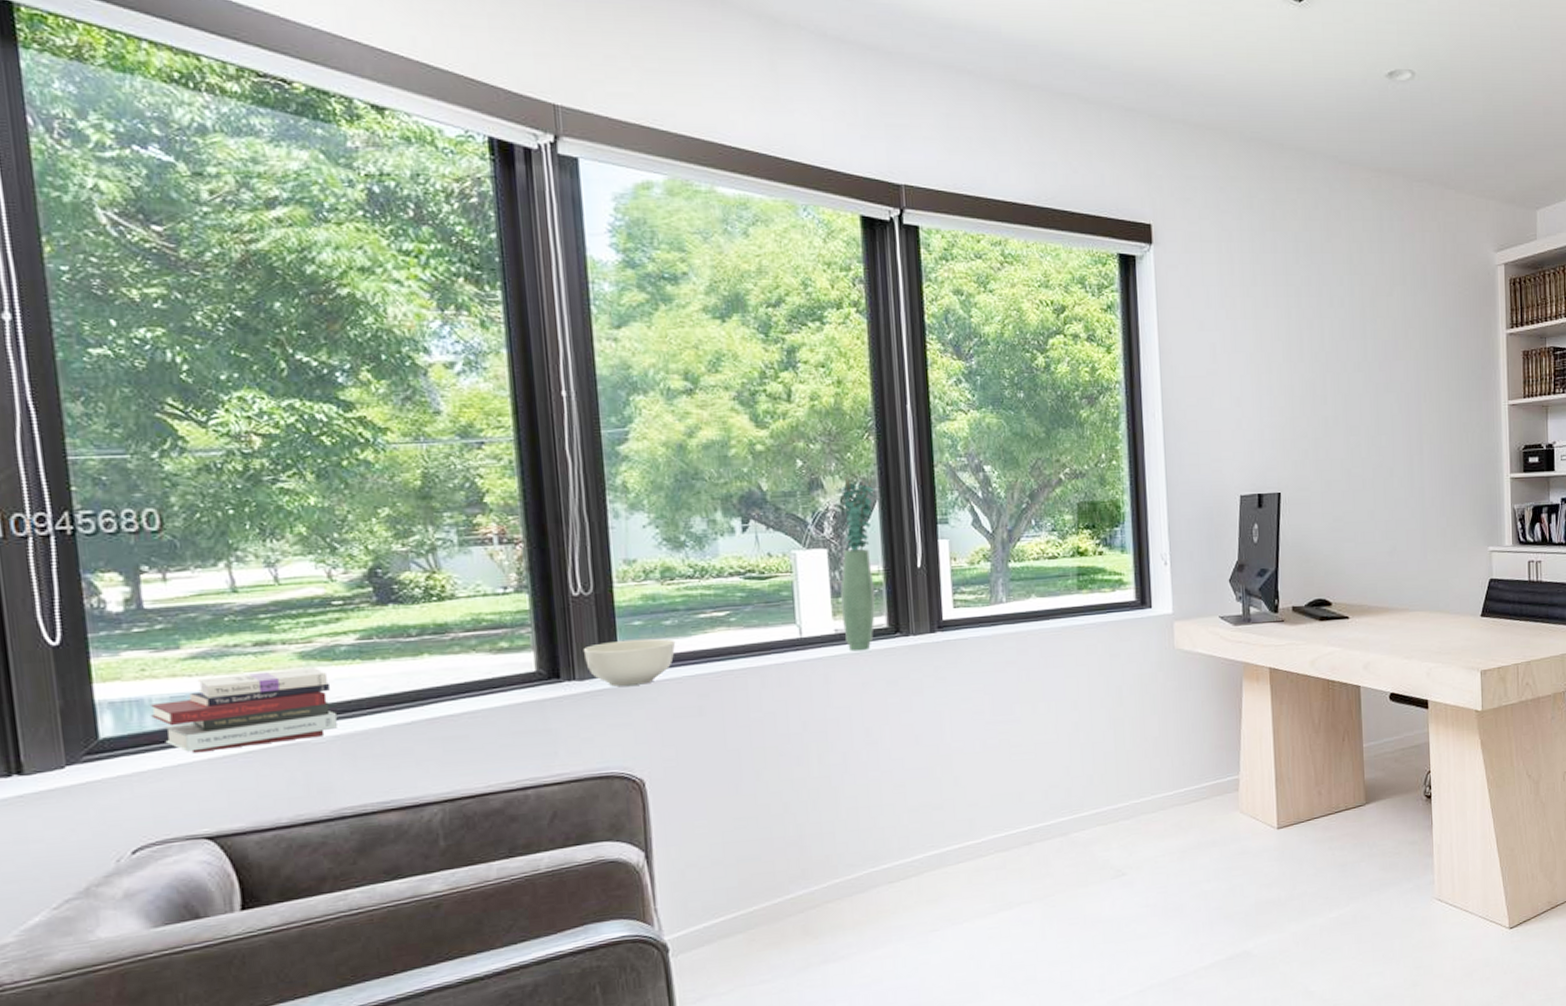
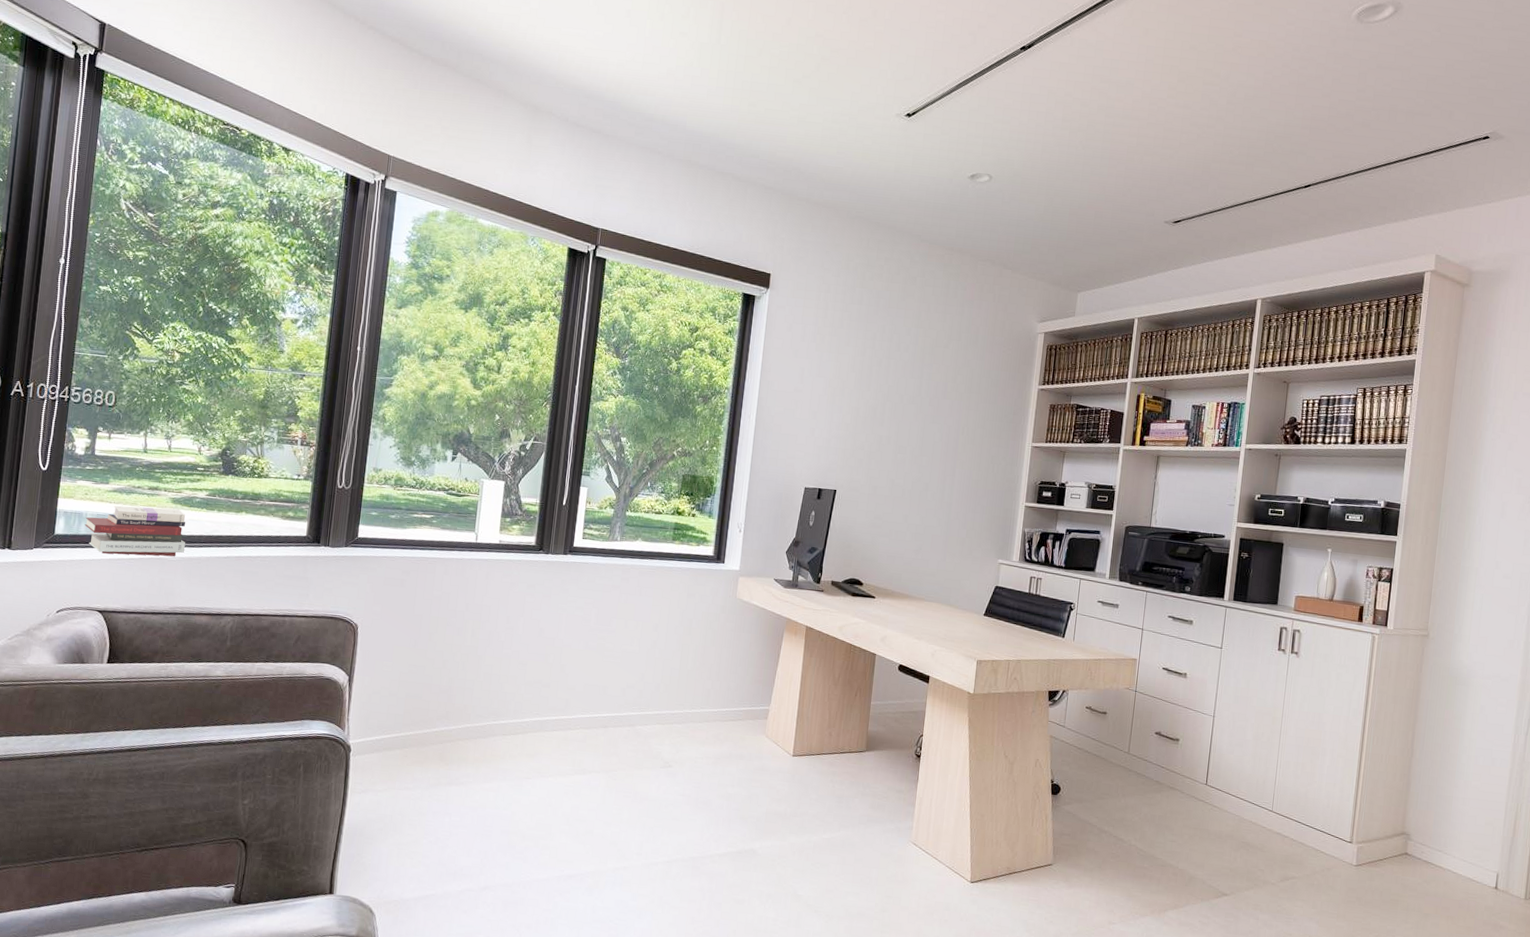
bowl: present [583,638,676,687] -> none [337,523,396,557]
vase: present [840,476,876,652] -> none [505,431,543,560]

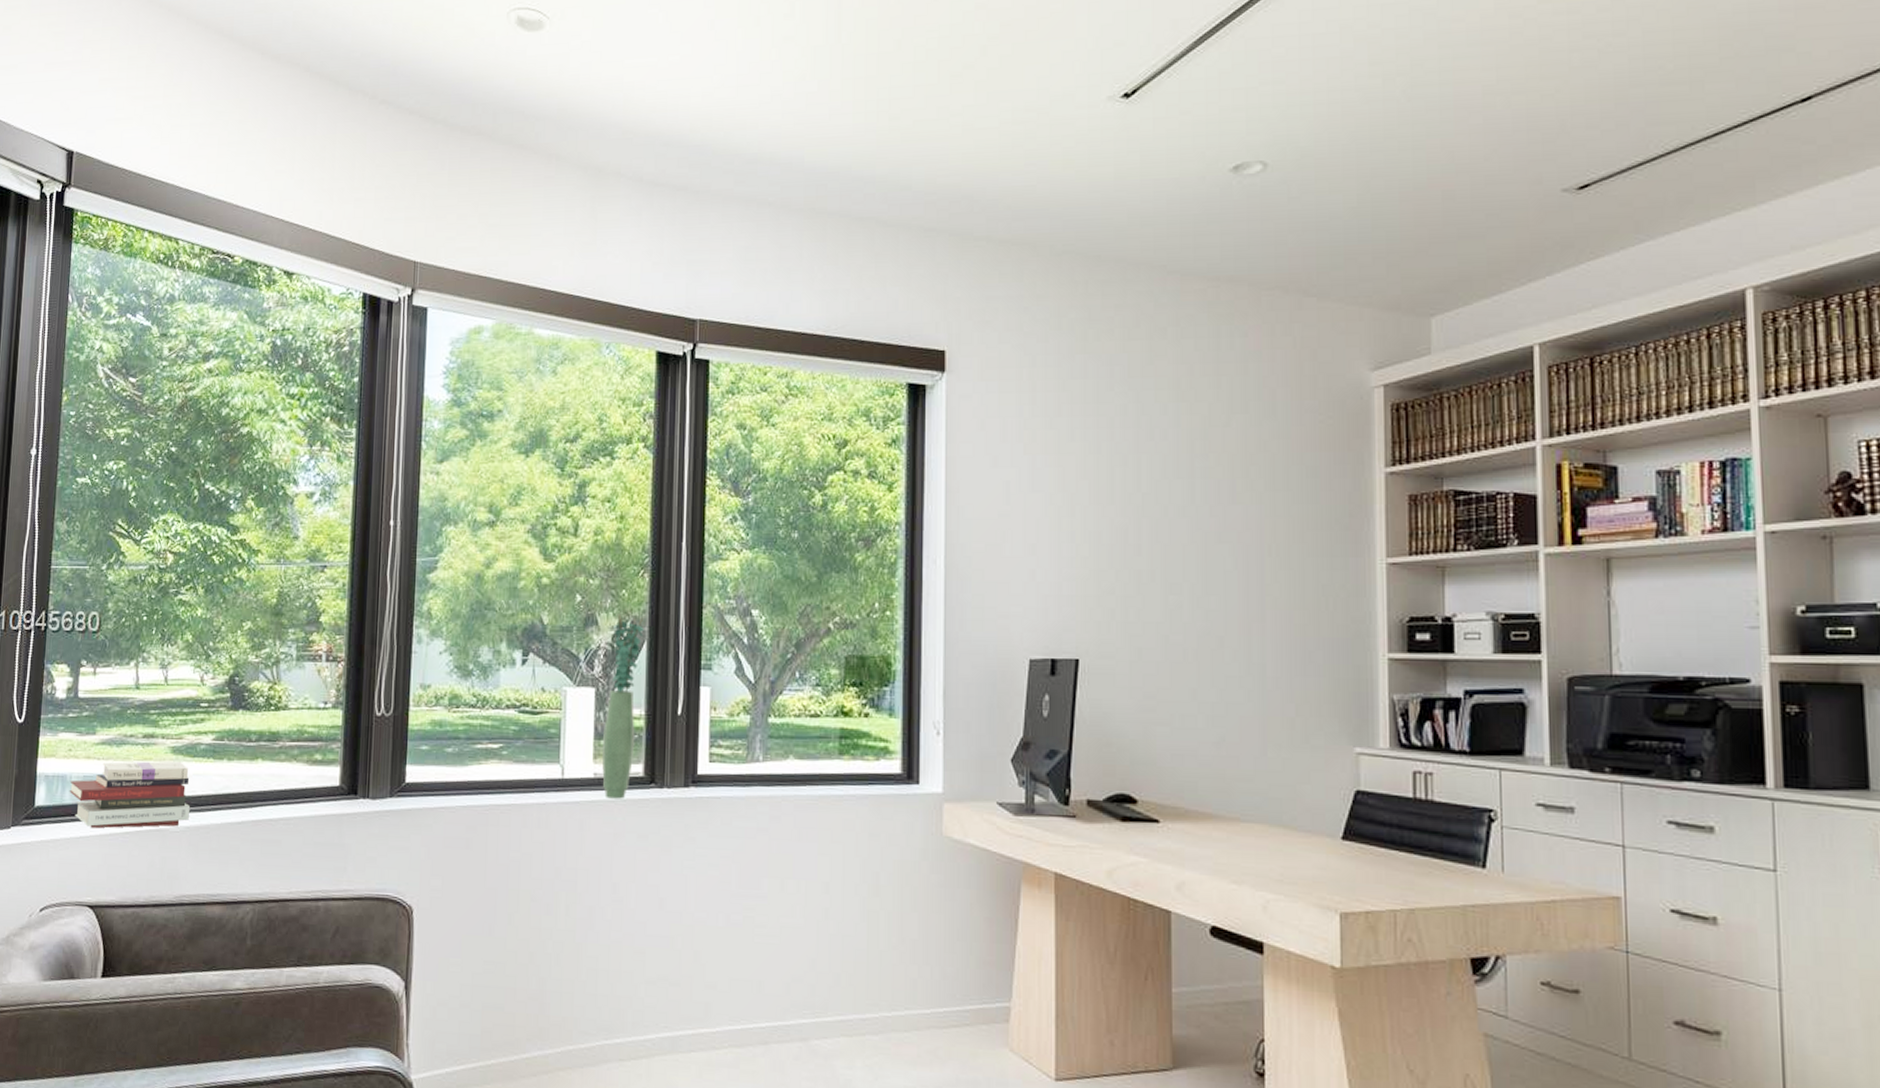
vase: none [505,431,543,560] -> present [602,614,644,799]

